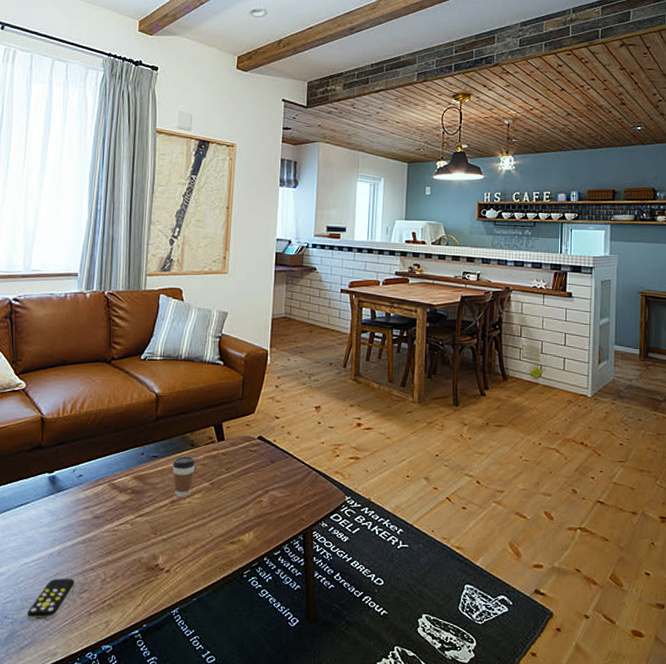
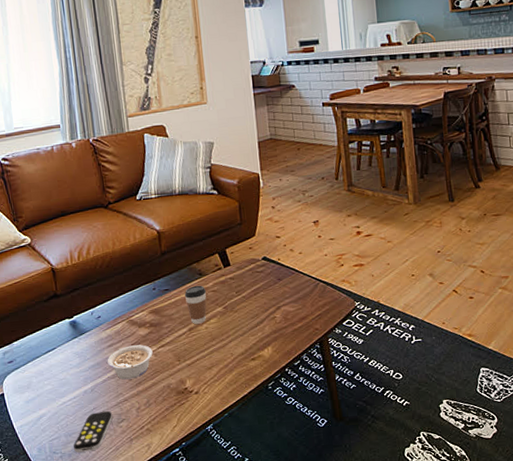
legume: none [80,510,129,547] -> present [107,344,153,380]

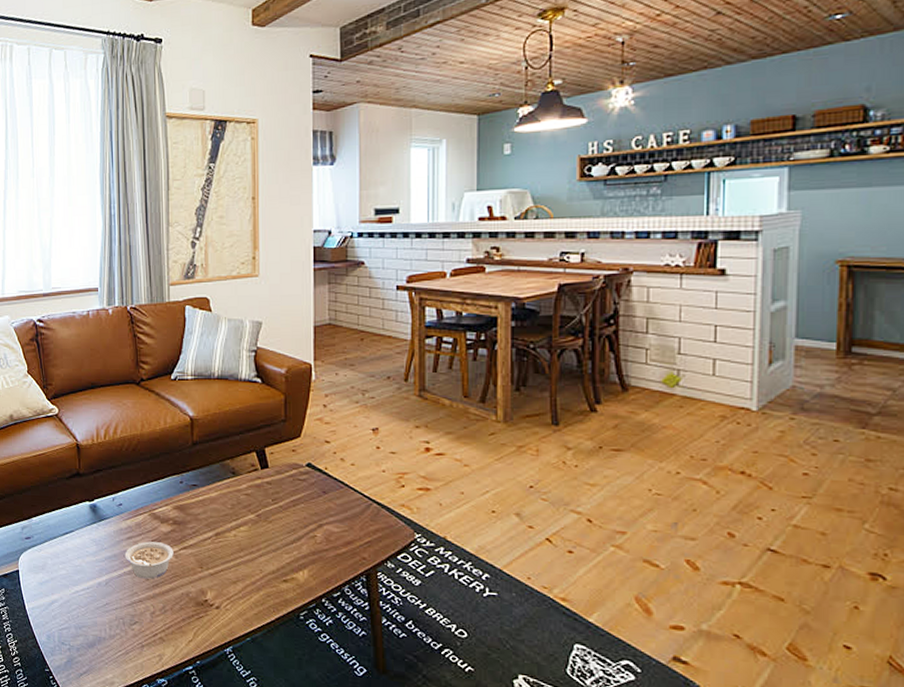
remote control: present [74,411,113,453] -> none [83,608,125,650]
coffee cup: present [184,285,207,324] -> none [213,485,239,530]

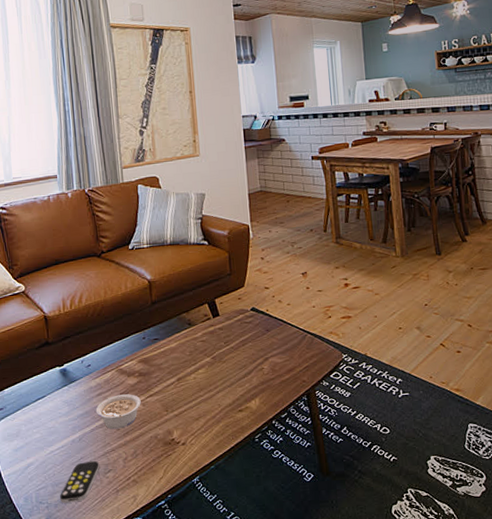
remote control: none [83,608,125,650] -> present [60,461,99,503]

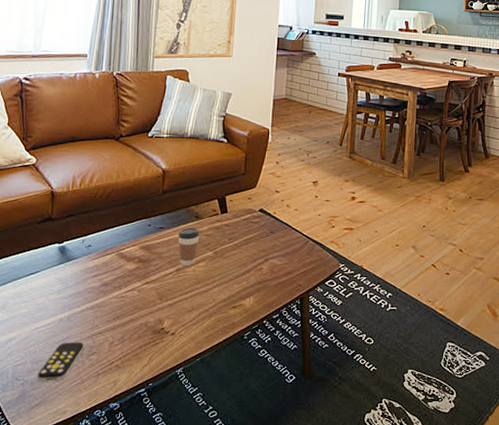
legume: present [95,394,141,429] -> none [89,278,137,313]
coffee cup: none [173,335,196,374] -> present [178,227,200,265]

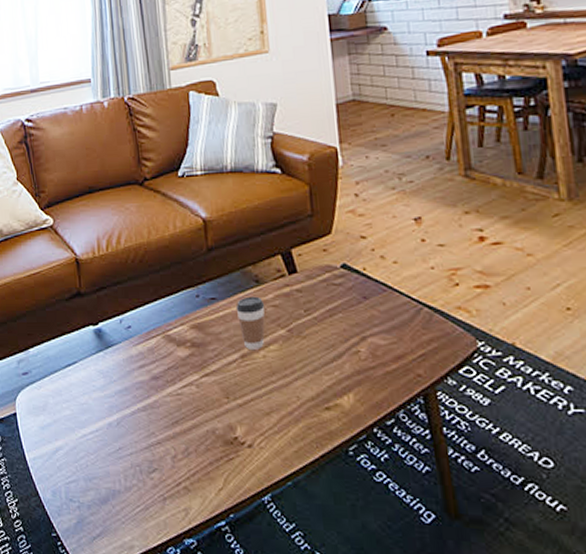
remote control: present [38,342,84,382] -> none [94,454,142,506]

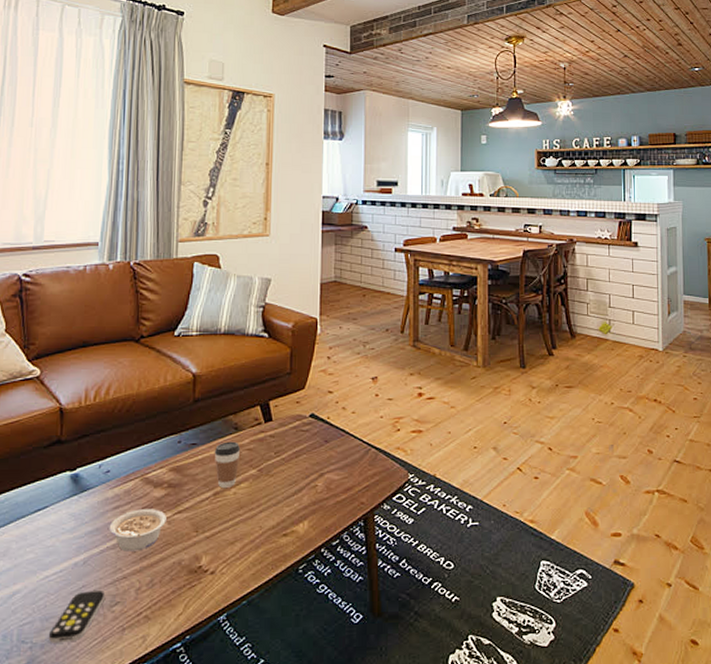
remote control: none [94,454,142,506] -> present [49,591,104,643]
legume: none [137,369,194,415] -> present [109,509,166,552]

